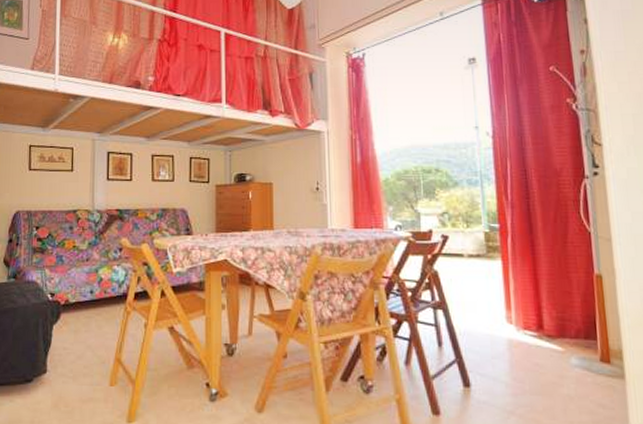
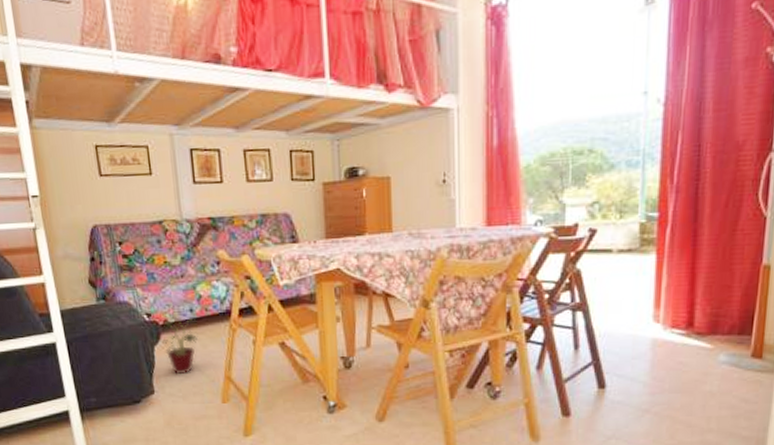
potted plant: none [61,298,95,355] -> present [162,317,199,375]

